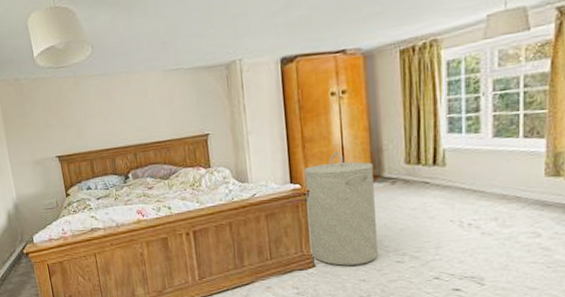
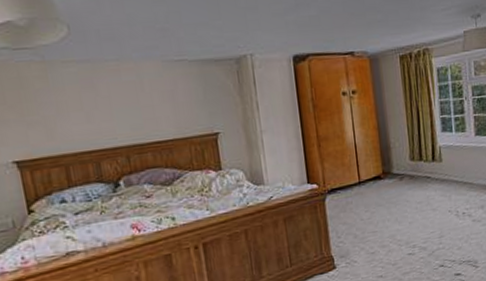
laundry hamper: present [304,151,379,266] -> none [320,150,393,265]

